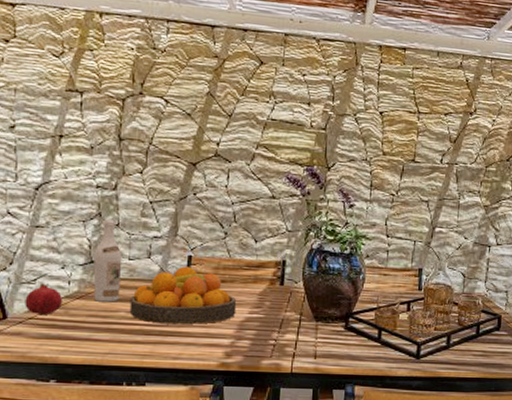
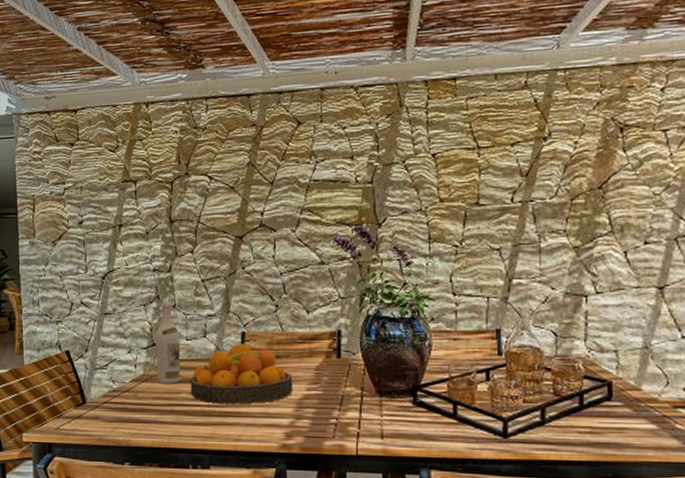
fruit: present [25,283,62,315] -> none [99,368,131,398]

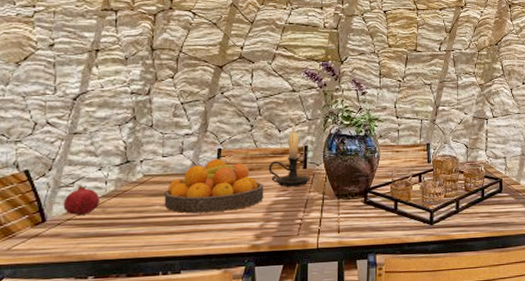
fruit: none [99,368,131,398] -> present [63,185,99,215]
wine bottle: present [155,301,181,384] -> none [129,122,155,198]
candle holder: none [297,304,346,378] -> present [268,124,310,186]

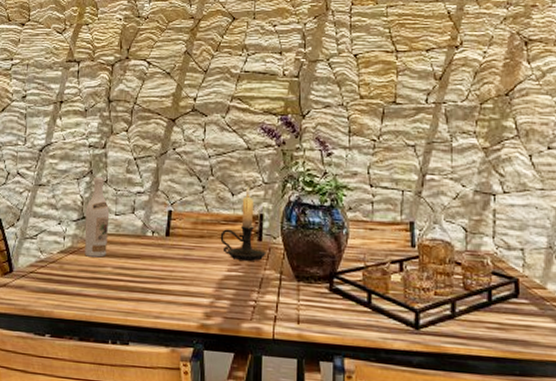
fruit: present [63,185,99,215] -> none [27,238,58,269]
wine bottle: none [129,122,155,198] -> present [84,176,109,258]
fruit bowl: present [164,159,264,214] -> none [115,221,215,282]

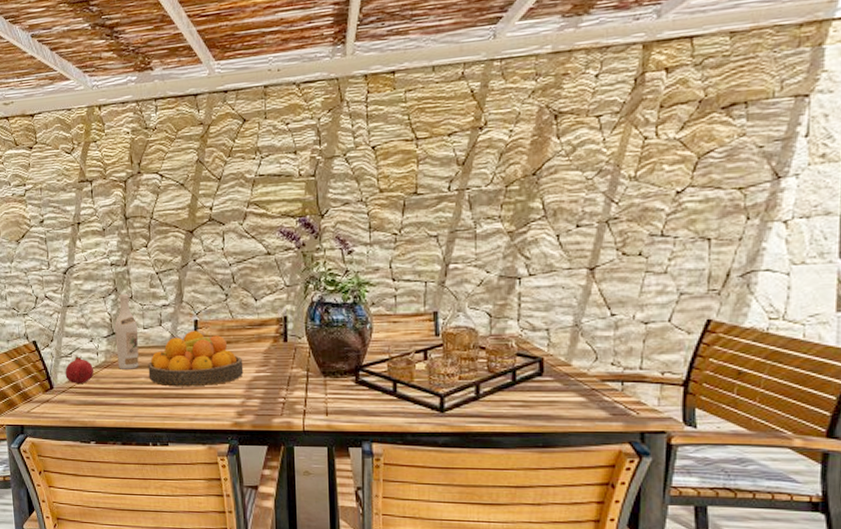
fruit: none [27,238,58,269] -> present [65,356,94,384]
fruit bowl: none [115,221,215,282] -> present [148,330,244,387]
candle holder: present [220,187,266,261] -> none [246,292,292,361]

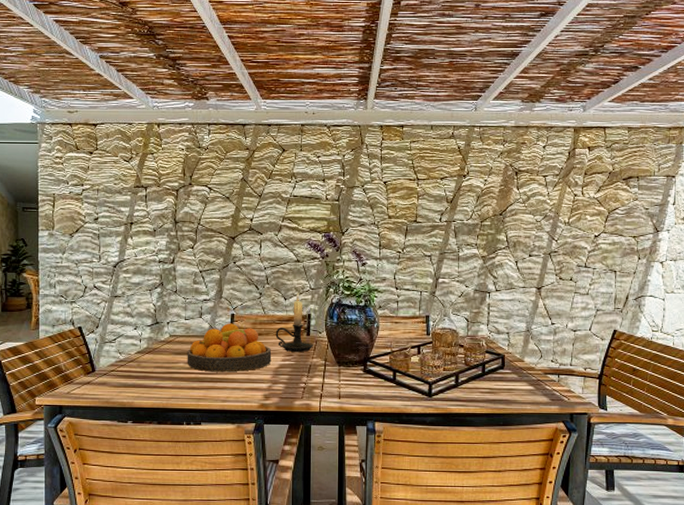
fruit: present [65,356,94,384] -> none [108,342,135,367]
wine bottle: present [114,293,139,369] -> none [158,288,179,355]
candle holder: none [246,292,292,361] -> present [275,293,313,352]

